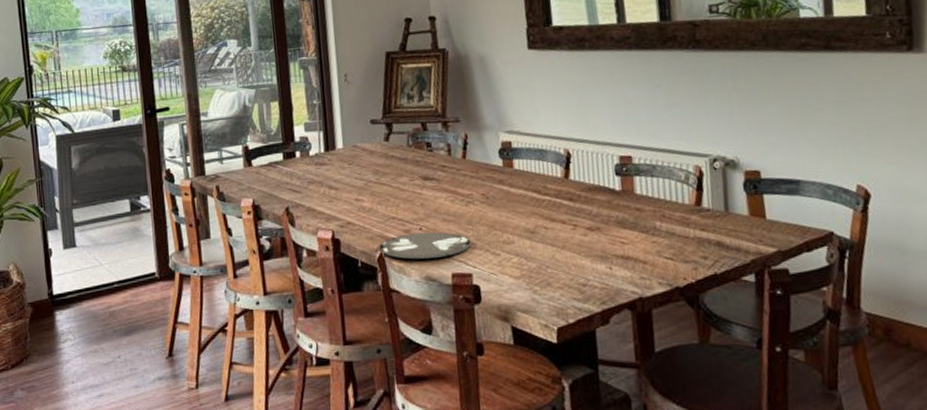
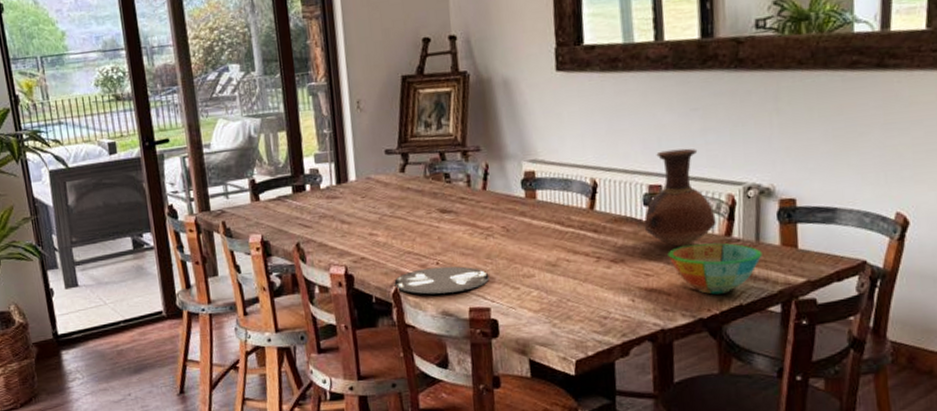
vase: none [617,121,686,217] -> present [644,148,716,248]
bowl: none [641,212,733,263] -> present [667,243,763,295]

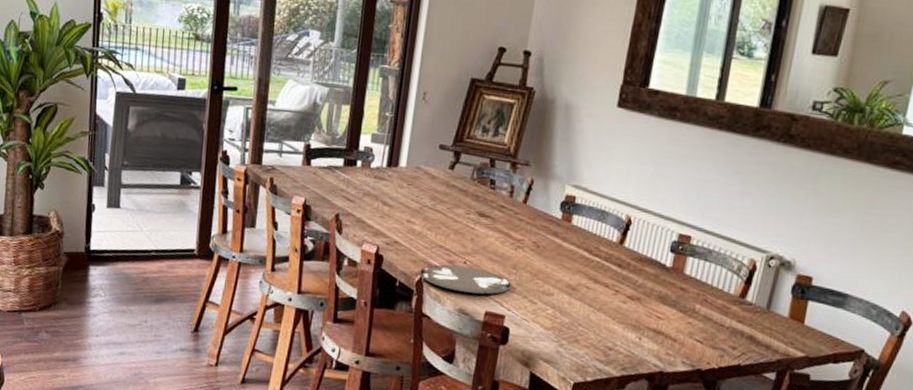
vase: present [644,148,716,248] -> none [665,204,735,300]
bowl: present [667,243,763,295] -> none [682,297,770,351]

